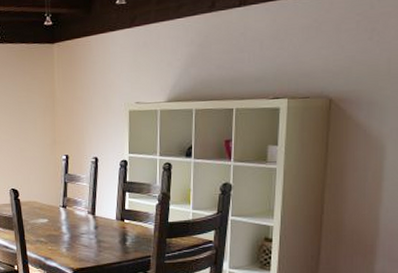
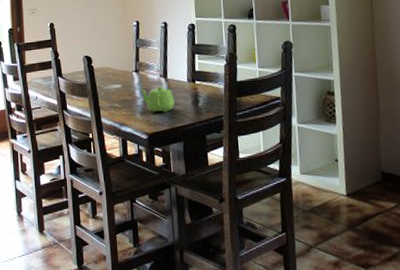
teapot: none [66,223,101,249] -> present [139,86,174,113]

